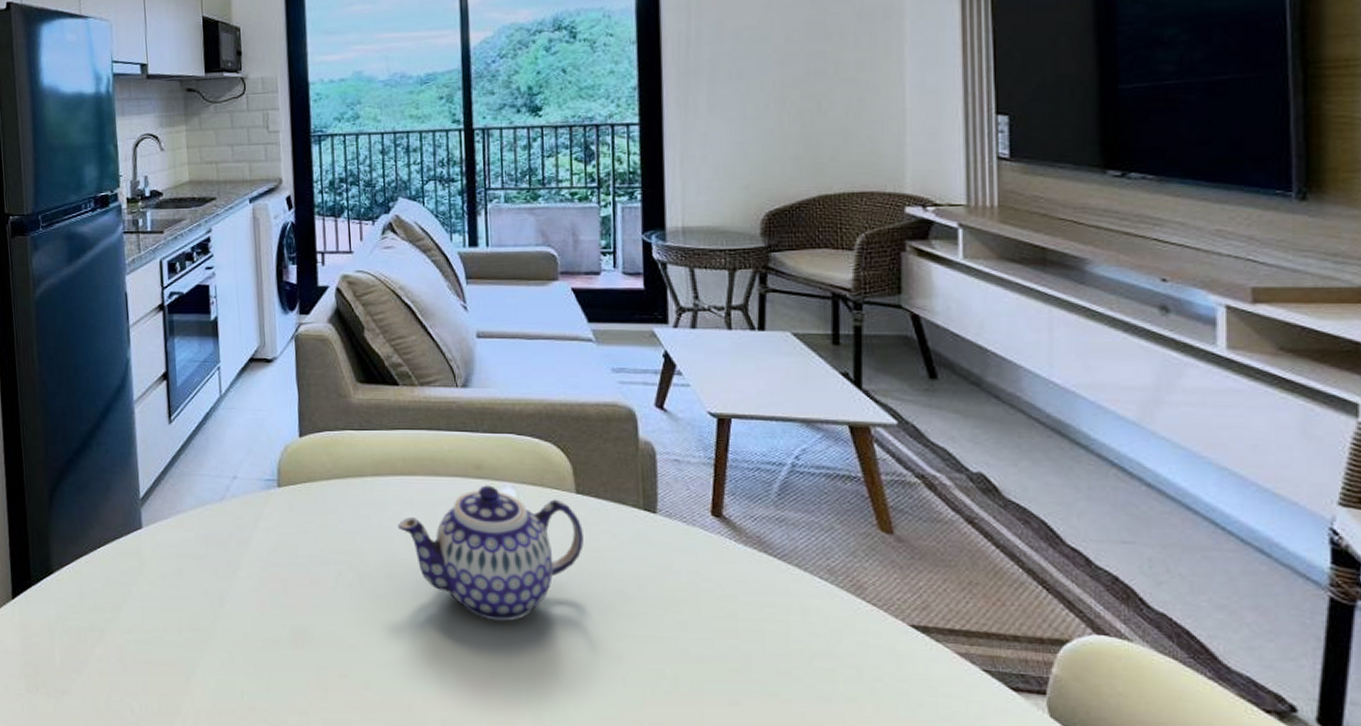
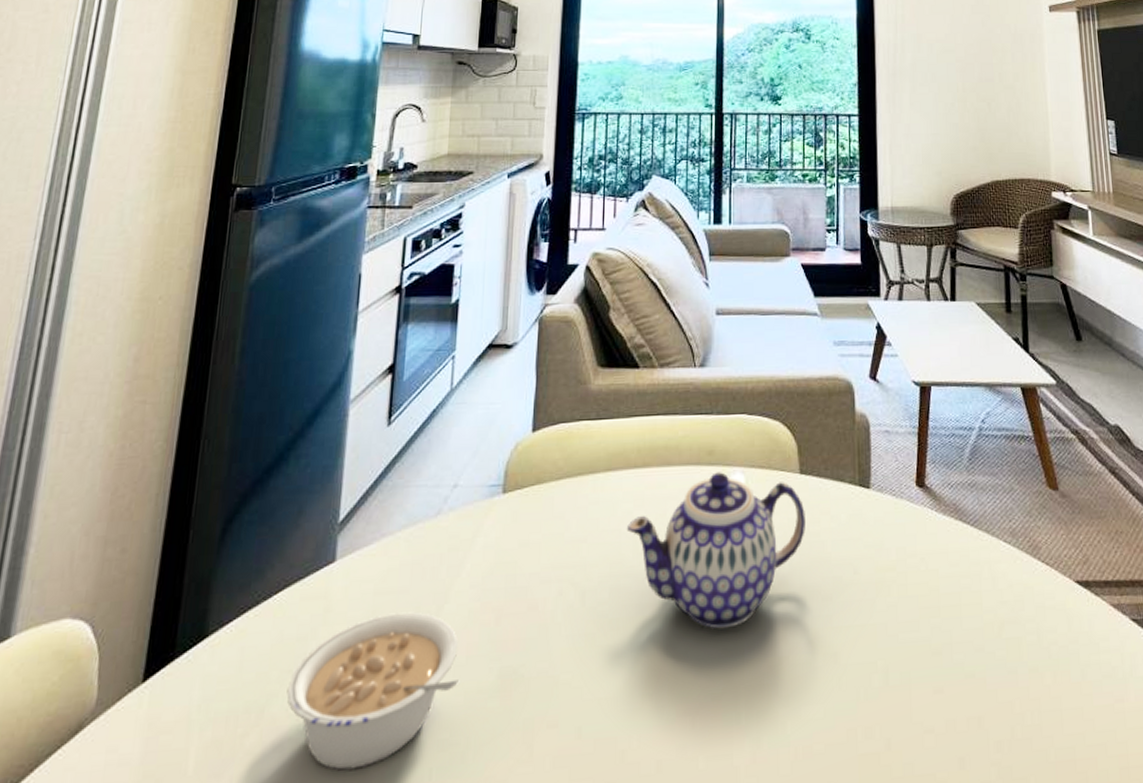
legume: none [119,573,258,683] -> present [287,612,460,771]

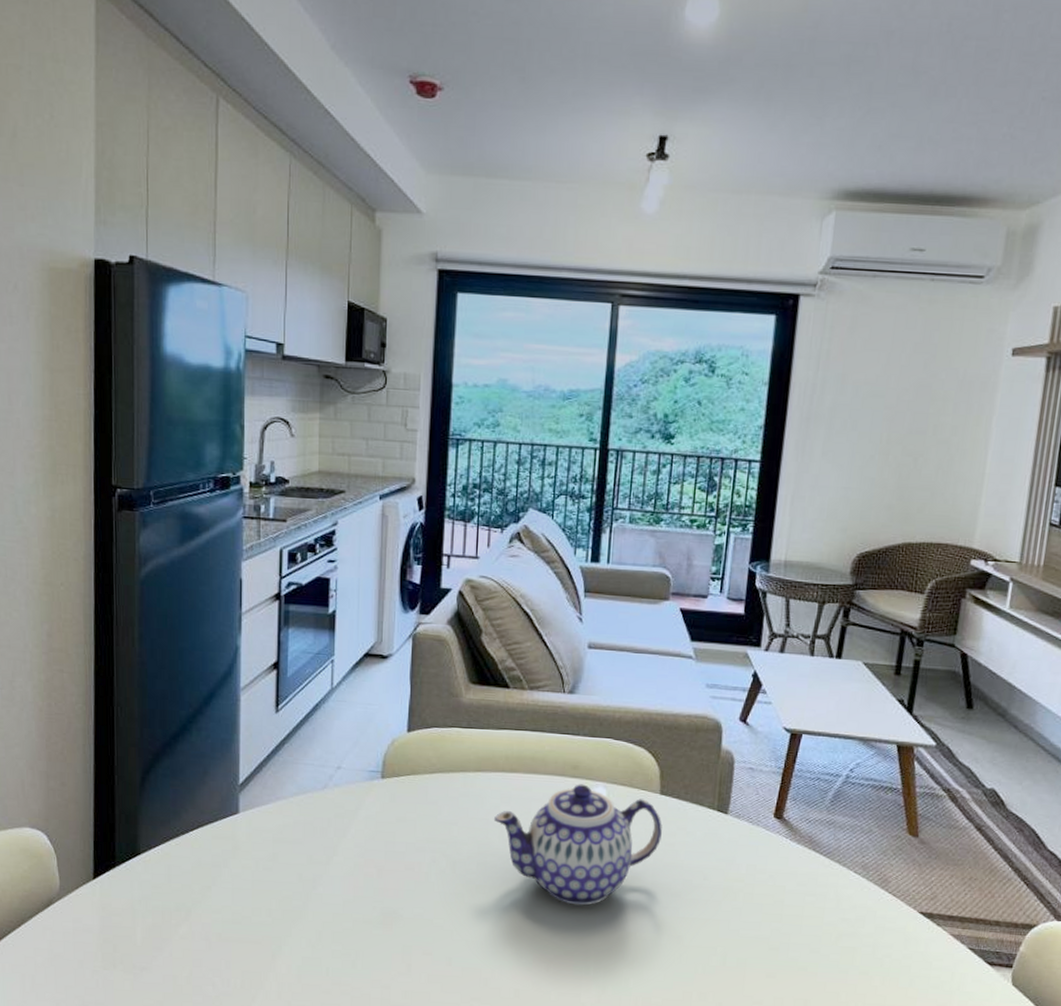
legume: present [287,612,460,771] -> none [208,857,349,960]

